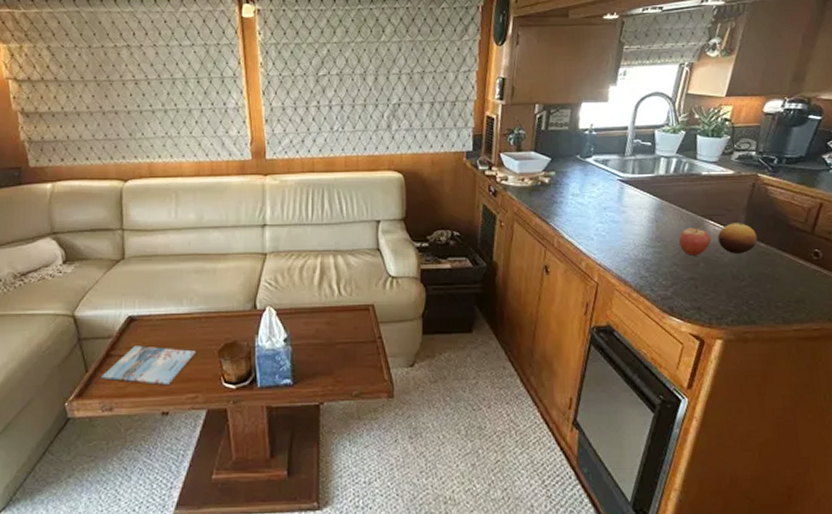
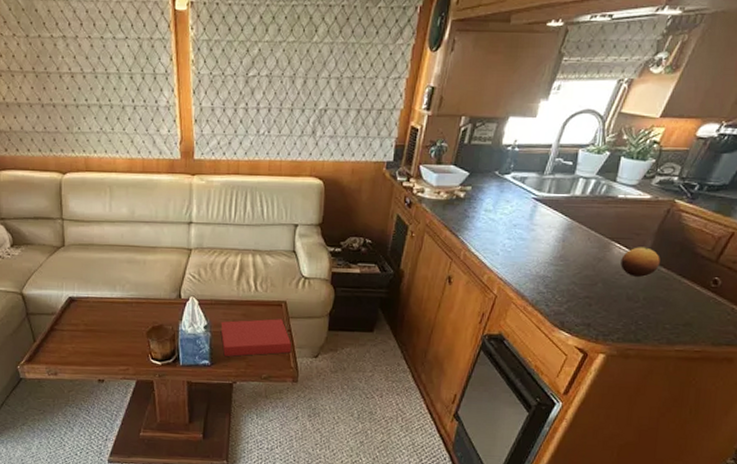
magazine: present [100,345,197,386] -> none [46,323,128,358]
book: none [302,325,383,372] -> present [221,319,291,357]
fruit: present [679,223,711,256] -> none [582,245,614,276]

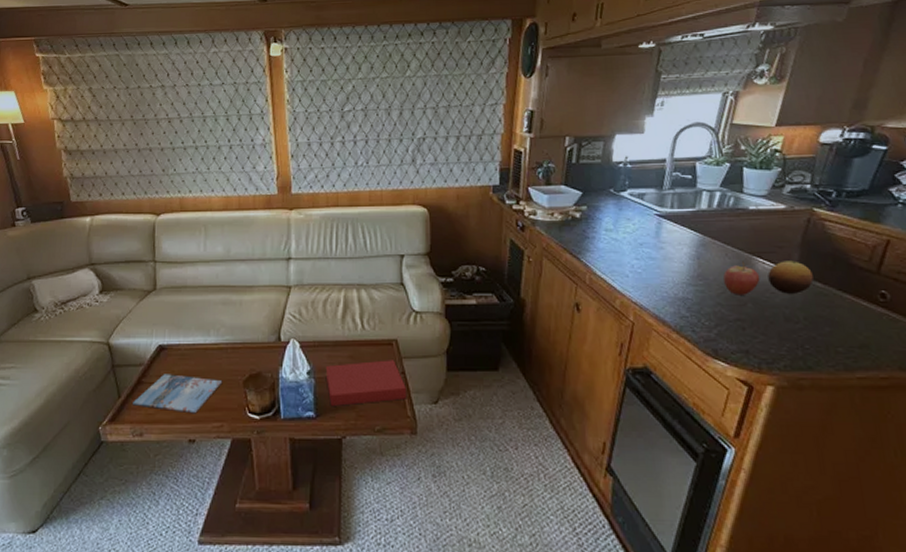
magazine: none [46,323,128,358] -> present [131,374,223,414]
fruit: none [582,245,614,276] -> present [723,261,761,295]

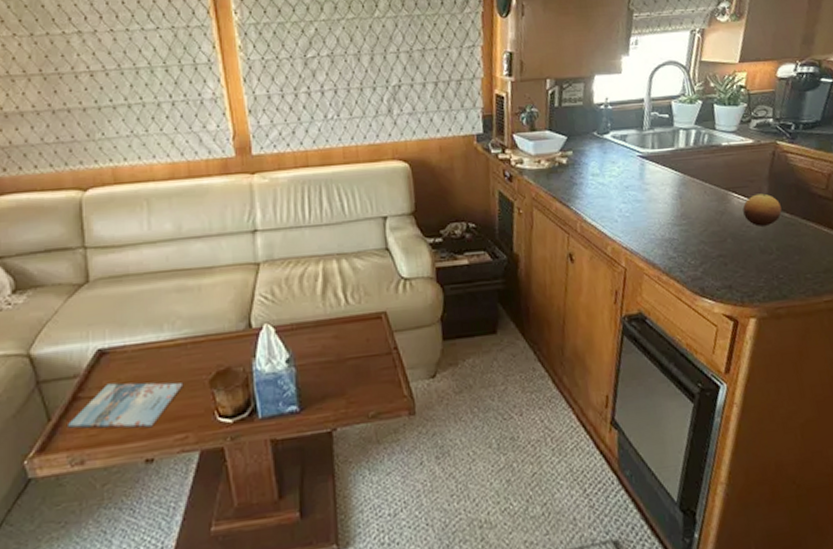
book: present [325,360,406,406] -> none [307,335,401,396]
fruit: present [723,261,761,295] -> none [704,197,737,232]

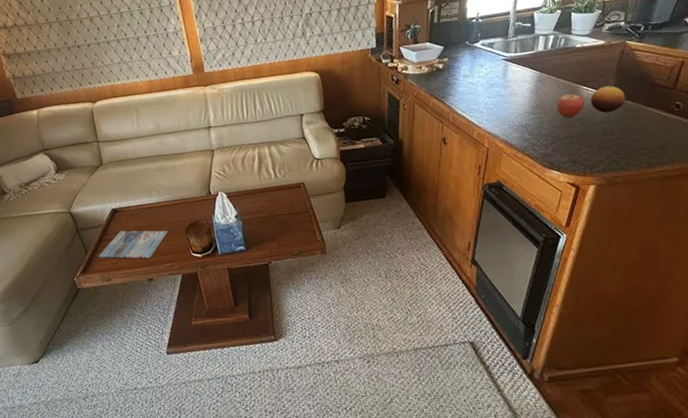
fruit: none [704,197,737,232] -> present [556,90,585,118]

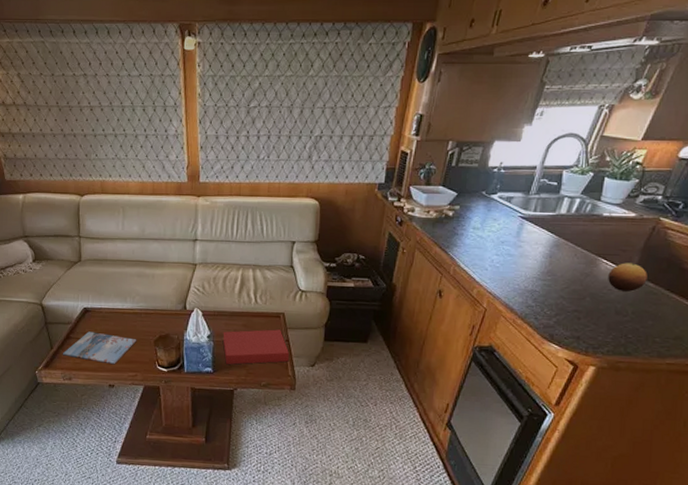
book: none [249,199,315,240] -> present [223,329,289,365]
fruit: present [556,90,585,118] -> none [569,261,601,291]

